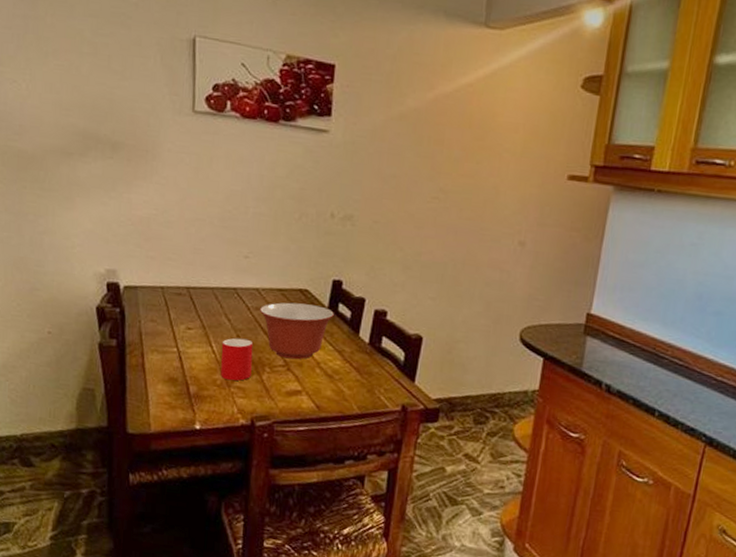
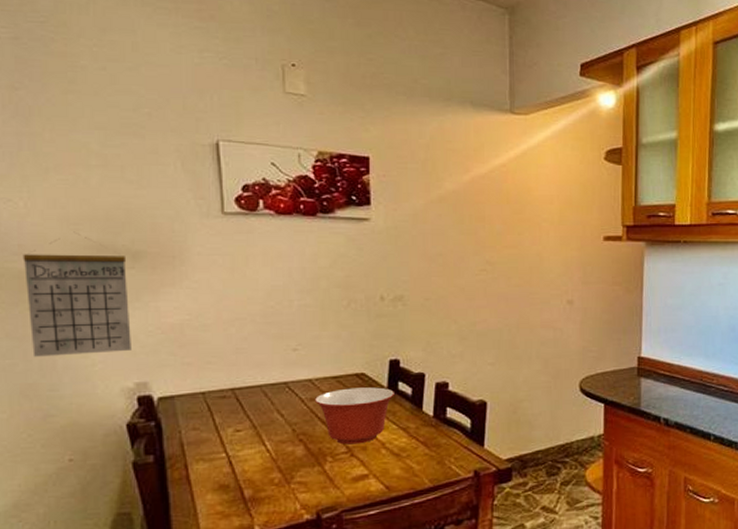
calendar: none [22,117,106,238] -> present [23,231,131,357]
cup: present [220,338,254,381] -> none [276,431,312,477]

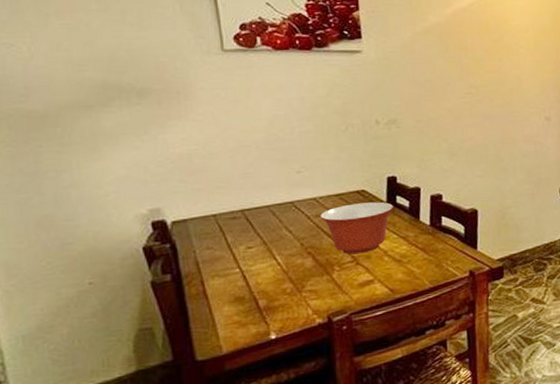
calendar: present [23,231,131,357] -> none [29,72,143,190]

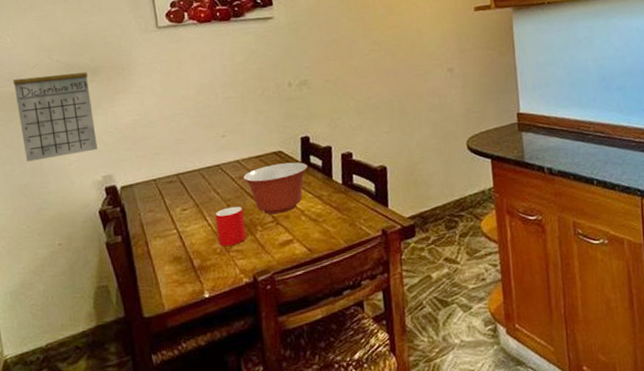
calendar: none [29,72,143,190] -> present [13,57,98,162]
cup: none [286,245,321,287] -> present [215,206,246,247]

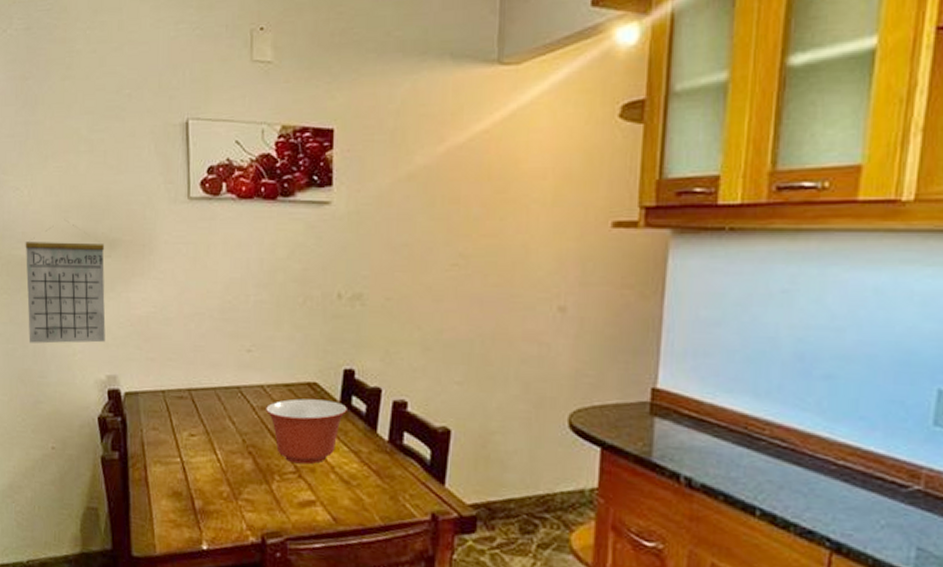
cup: present [215,206,246,247] -> none [226,443,261,493]

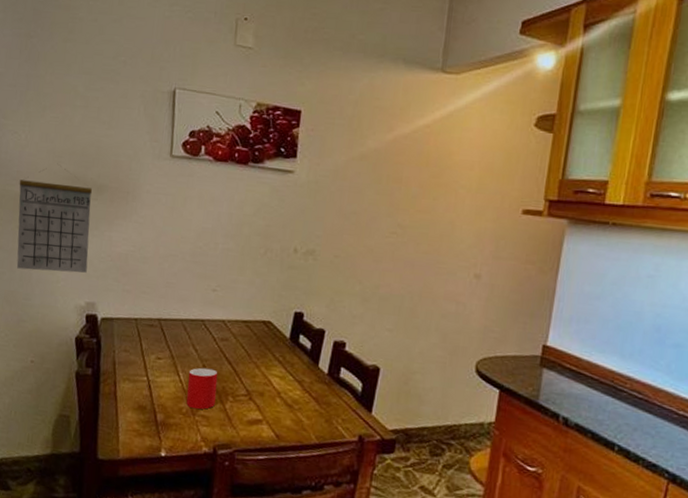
cup: none [226,443,261,493] -> present [186,367,218,410]
mixing bowl: present [265,398,347,465] -> none [224,333,295,390]

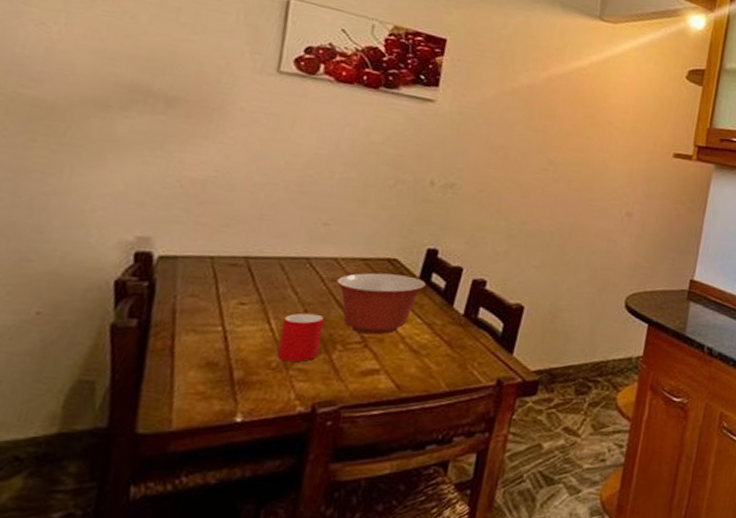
calendar: present [16,163,92,273] -> none [24,66,159,201]
mixing bowl: none [224,333,295,390] -> present [335,272,426,335]

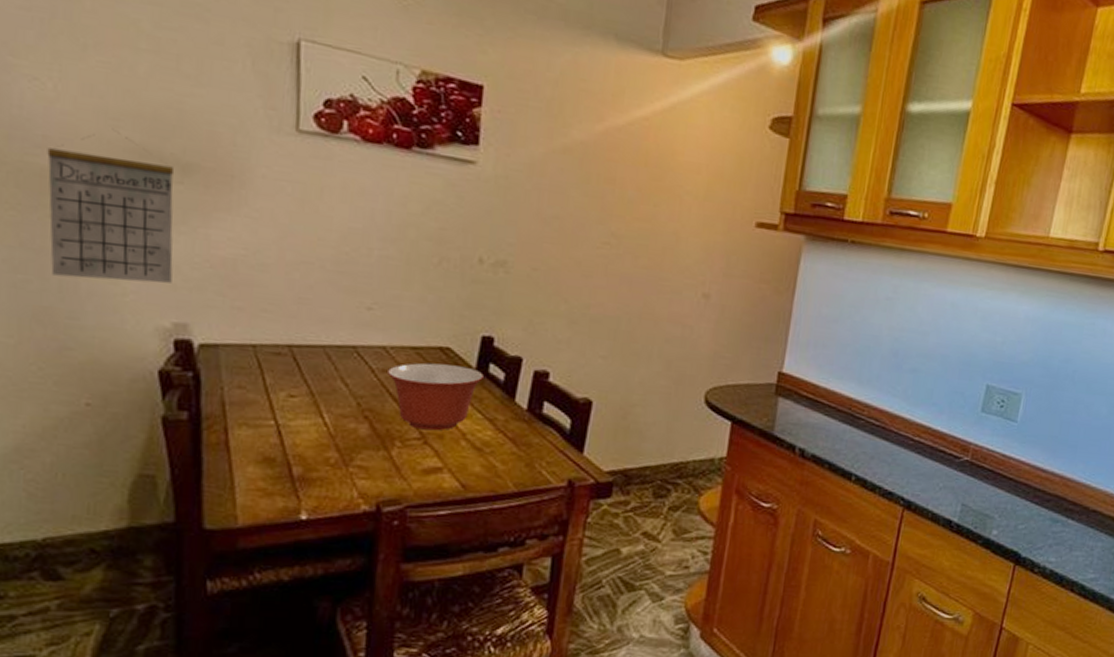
calendar: none [24,66,159,201] -> present [47,128,173,283]
cup: present [277,313,325,363] -> none [335,406,379,459]

